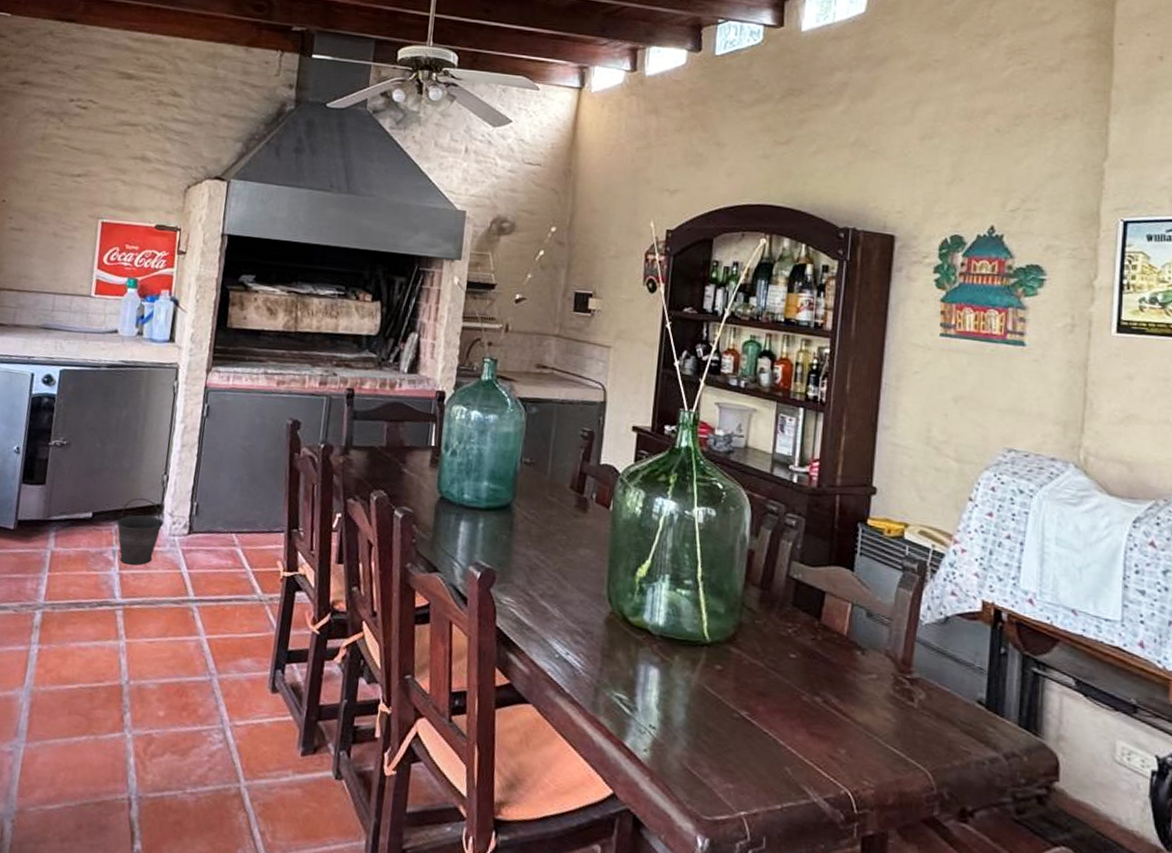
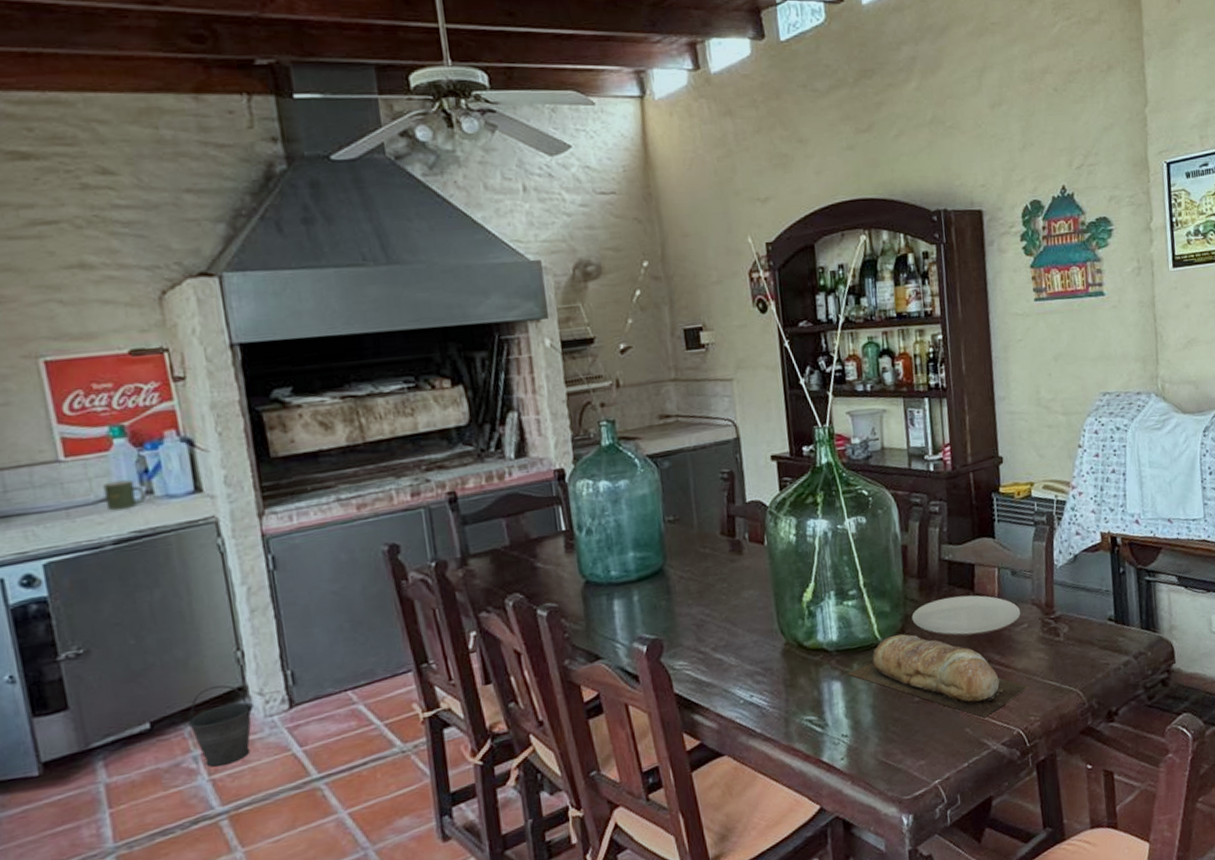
mug: none [110,319,138,343] -> present [103,479,146,511]
bread loaf: none [667,639,868,764] -> present [847,633,1029,719]
plate: none [746,616,871,672] -> present [911,595,1021,637]

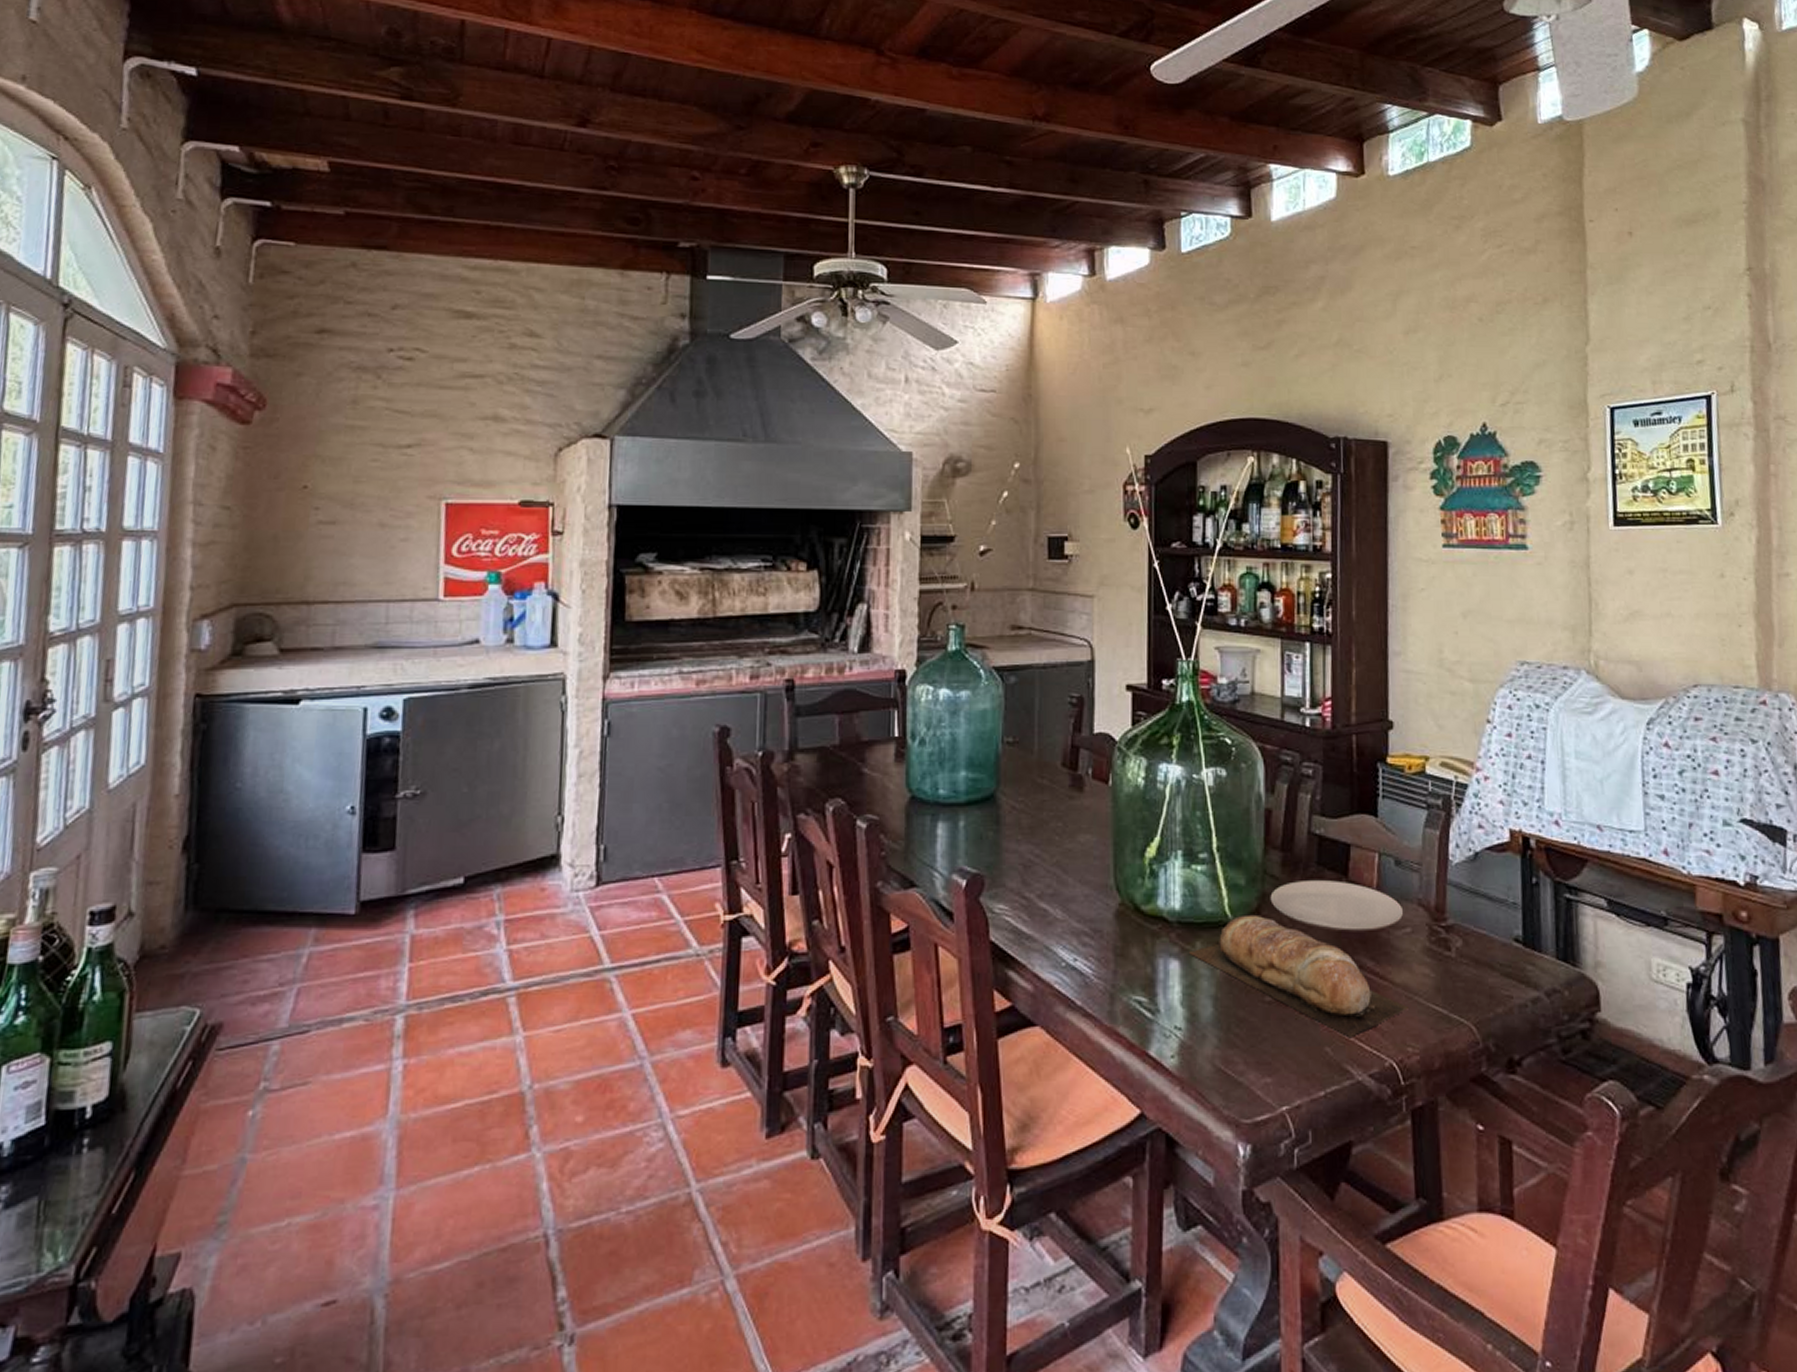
mug: present [103,479,146,511] -> none [469,626,506,655]
bucket: present [186,685,254,767] -> none [497,848,562,936]

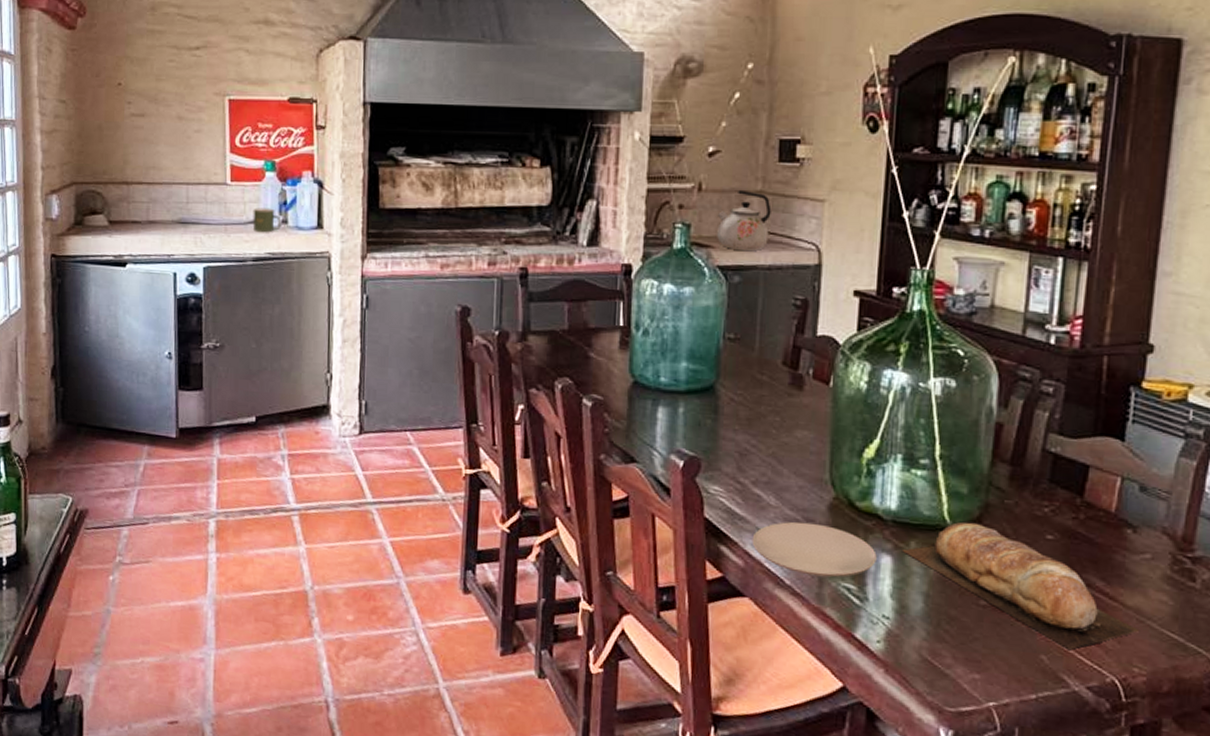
mug: none [469,626,506,655] -> present [253,208,282,233]
kettle: none [991,589,1044,651] -> present [717,190,772,252]
plate: none [1040,934,1165,992] -> present [752,521,877,578]
plate: present [1270,880,1404,932] -> none [994,495,1145,553]

